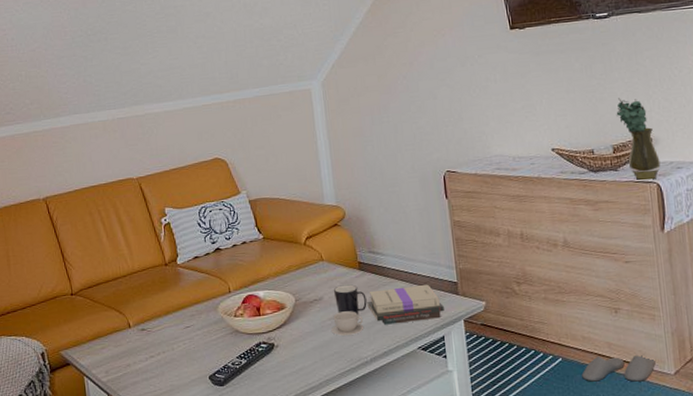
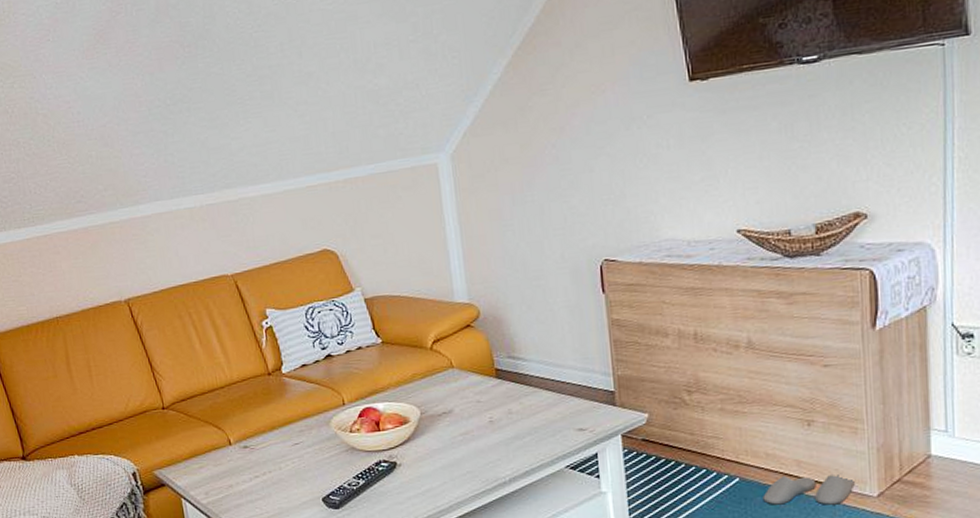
teacup: present [330,311,364,336] -> none [462,425,502,453]
mug: present [333,284,367,317] -> none [465,395,506,432]
books: present [367,284,444,325] -> none [505,393,598,441]
vase: present [616,98,661,181] -> none [822,164,876,267]

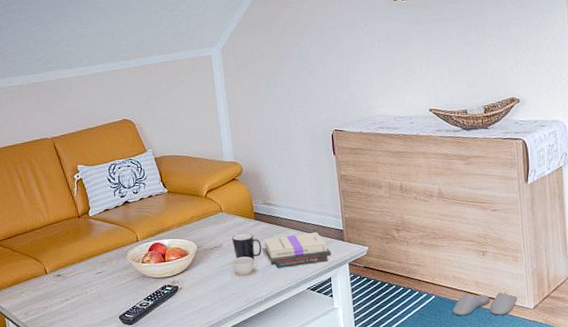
teacup: none [462,425,502,453] -> present [229,256,259,279]
mug: none [465,395,506,432] -> present [231,233,262,262]
books: none [505,393,598,441] -> present [262,231,331,269]

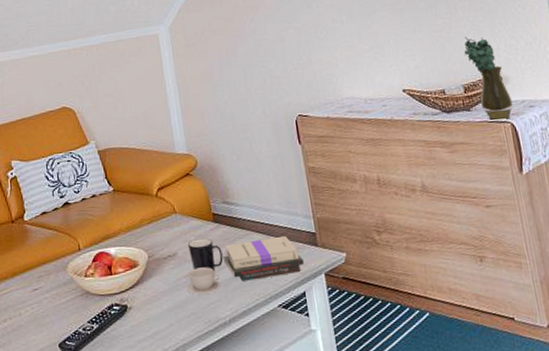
slippers: present [452,292,518,316] -> none [451,307,528,339]
vase: none [487,63,526,137] -> present [464,37,513,120]

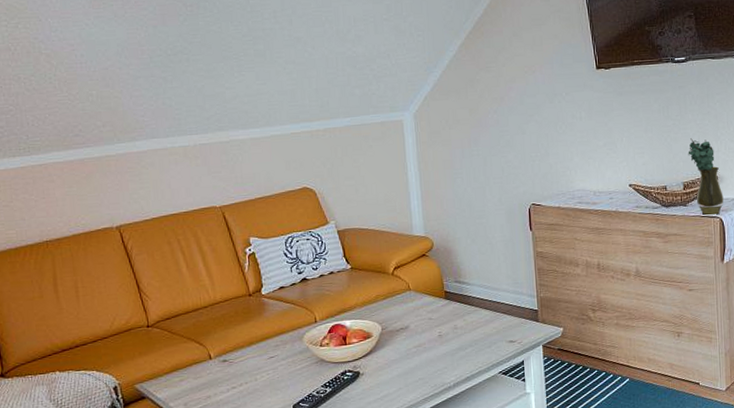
teacup: present [186,267,222,295] -> none [416,338,449,363]
mug: present [187,238,223,273] -> none [419,313,452,344]
books: present [223,235,304,282] -> none [452,312,525,352]

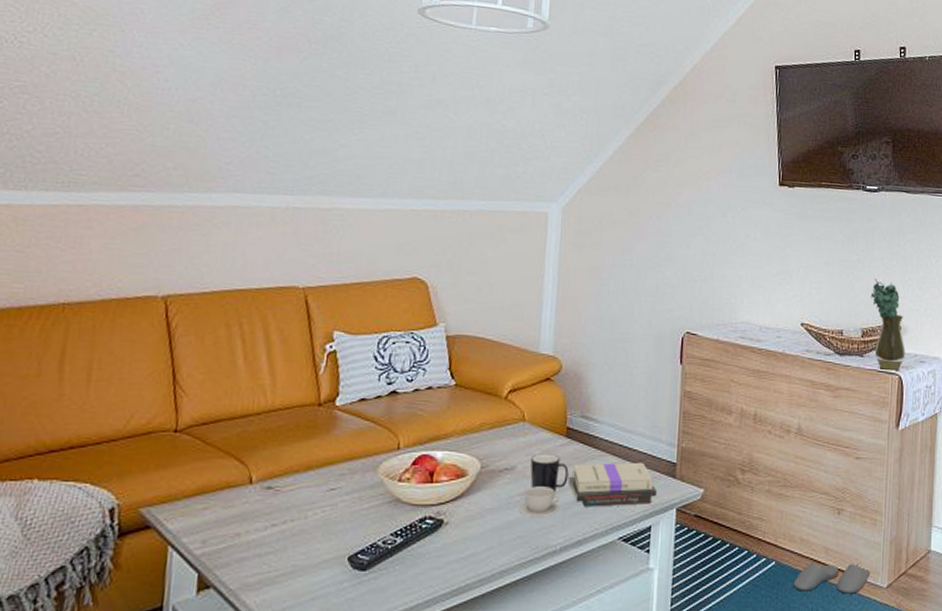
teacup: none [416,338,449,363] -> present [518,486,561,516]
mug: none [419,313,452,344] -> present [530,453,569,494]
books: none [452,312,525,352] -> present [568,462,657,507]
slippers: none [646,374,711,400] -> present [793,563,871,594]

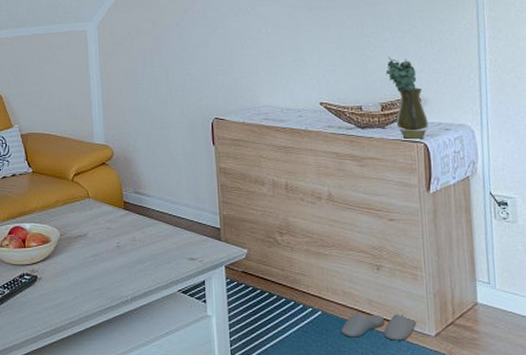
teacup: present [518,486,561,516] -> none [93,249,126,273]
mug: present [530,453,569,494] -> none [97,223,130,255]
books: present [568,462,657,507] -> none [130,228,206,265]

